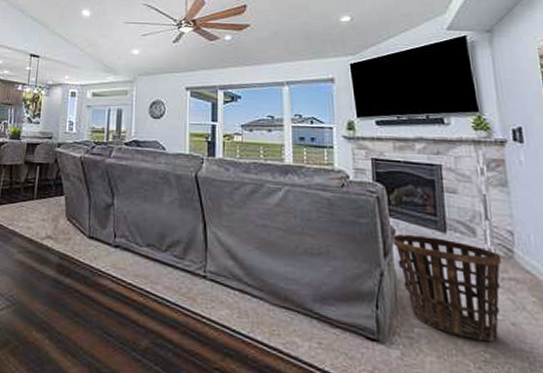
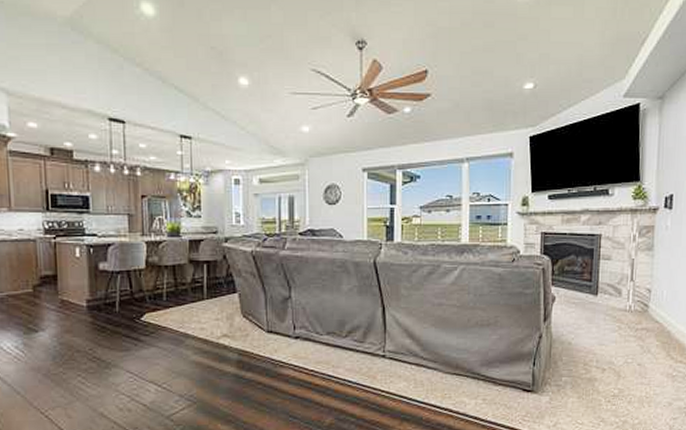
basket: present [392,234,502,343] -> none [552,300,639,381]

